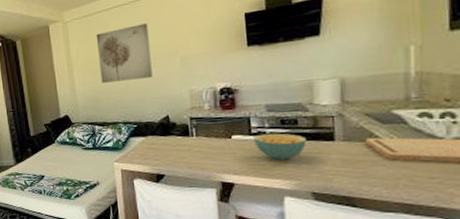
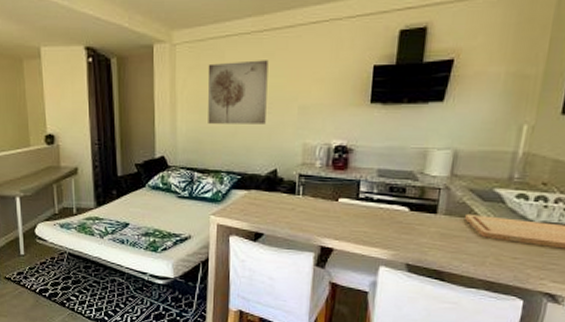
cereal bowl: present [253,133,307,160] -> none [360,199,411,228]

